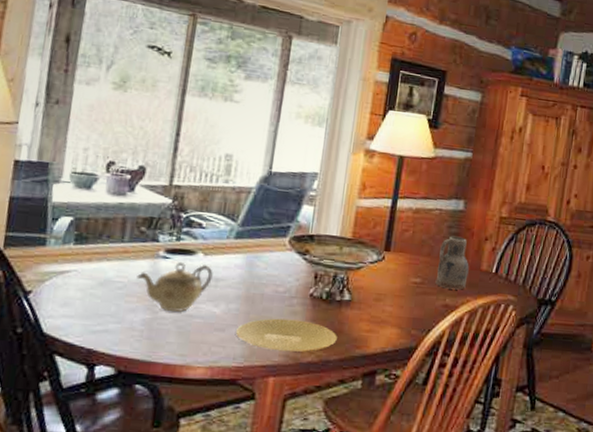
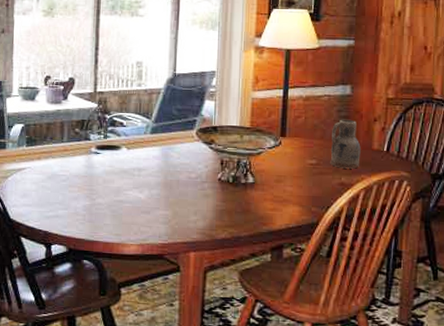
teapot: present [136,261,213,312] -> none [76,156,136,198]
plate: present [236,318,337,352] -> none [159,201,245,230]

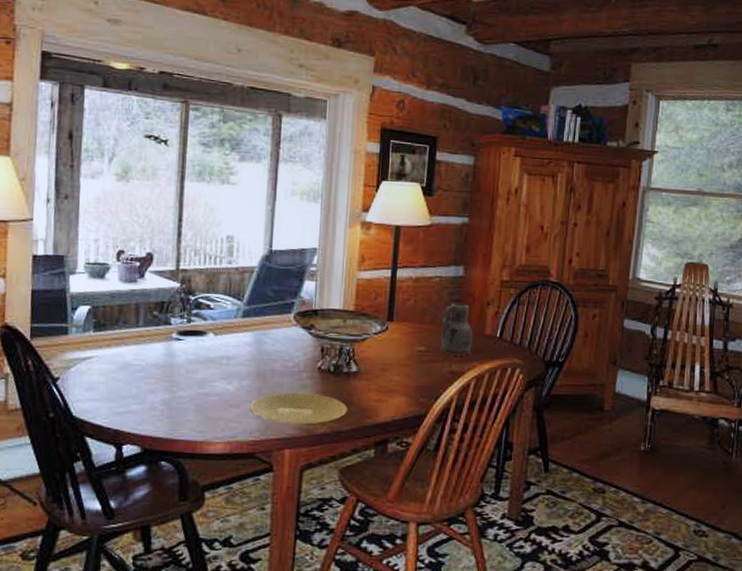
plate: none [159,201,245,230] -> present [250,392,347,424]

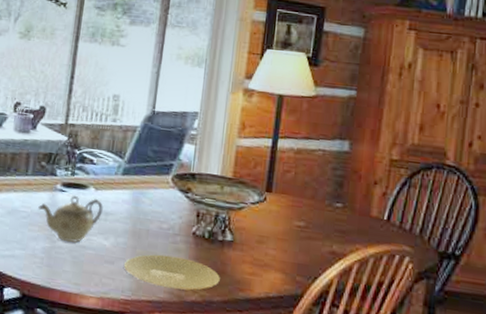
teapot: none [153,342,224,390] -> present [38,195,103,243]
pitcher: present [440,302,473,356] -> none [320,178,357,237]

